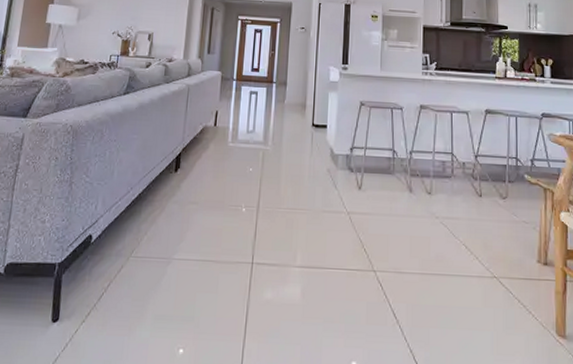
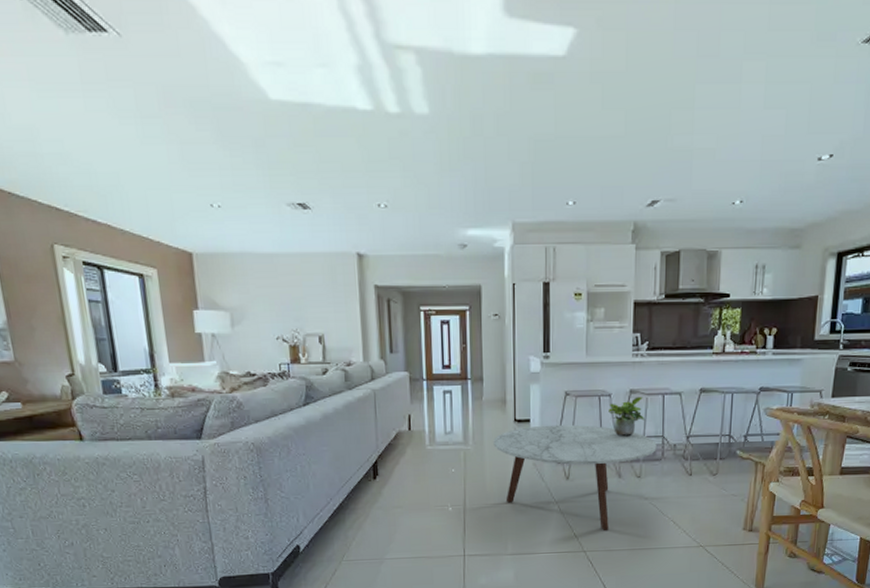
coffee table: none [291,132,446,249] -> present [493,424,657,530]
potted plant: none [400,112,435,151] -> present [608,396,645,437]

